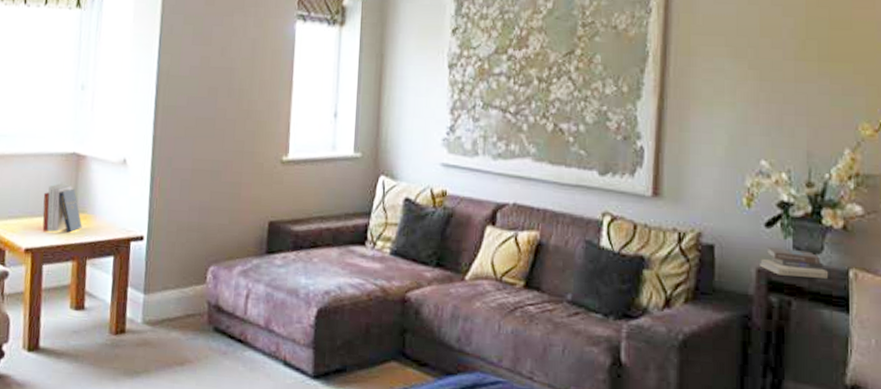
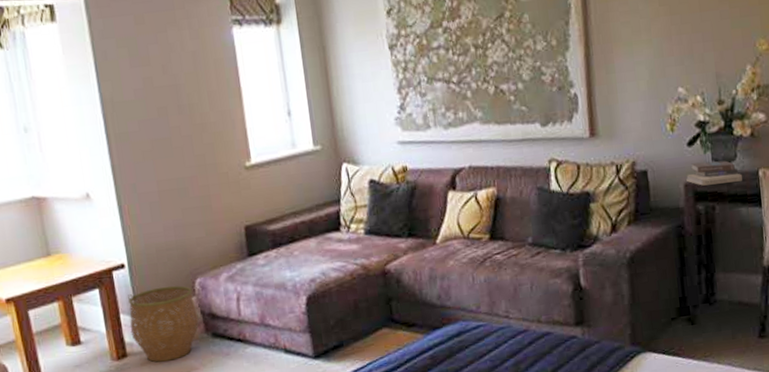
books: present [42,183,82,233] -> none [11,228,60,280]
basket: none [134,267,204,348] -> present [128,285,199,363]

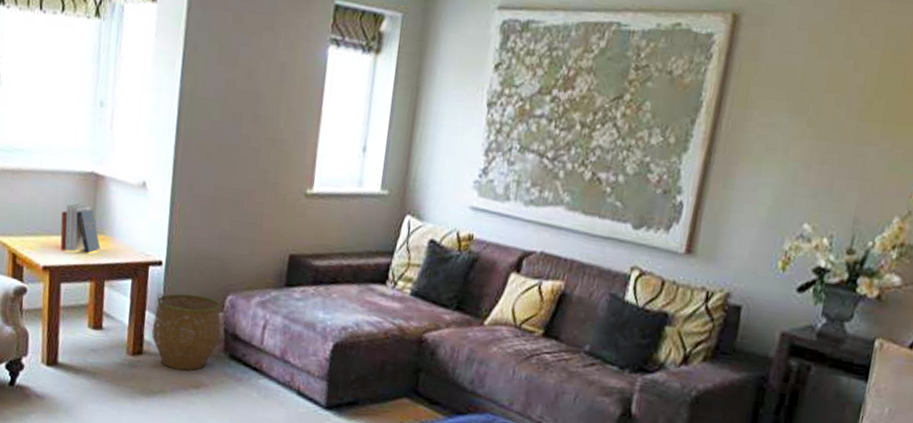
books: none [11,228,60,280] -> present [60,202,101,254]
books: present [685,160,743,186] -> none [783,312,855,348]

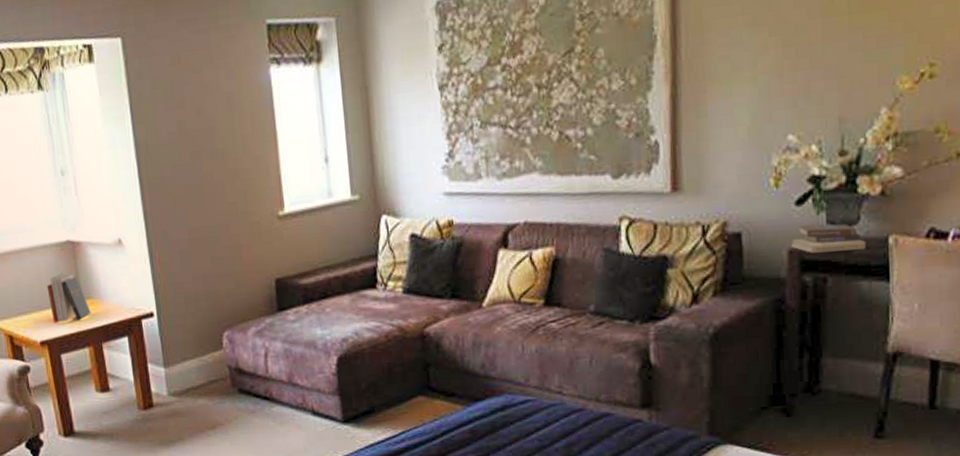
basket: present [151,293,222,371] -> none [156,337,226,415]
books: none [783,312,855,348] -> present [790,223,867,253]

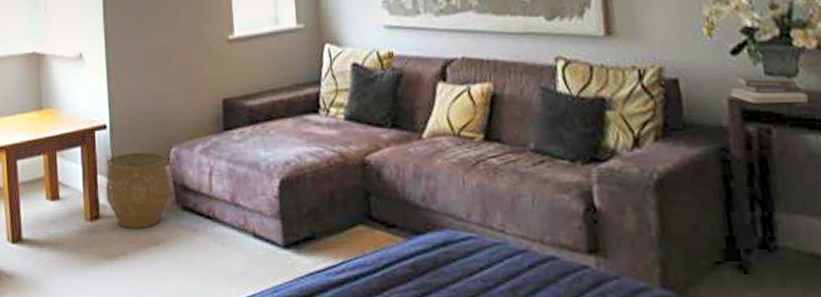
books: present [46,272,91,323] -> none [10,82,49,130]
basket: none [156,337,226,415] -> present [105,151,171,229]

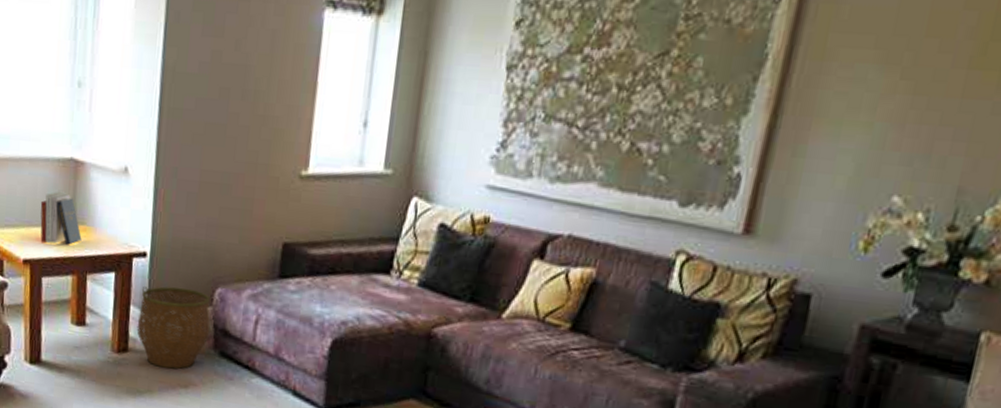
books: none [10,82,49,130] -> present [40,191,82,245]
books: present [729,75,809,104] -> none [863,300,954,342]

